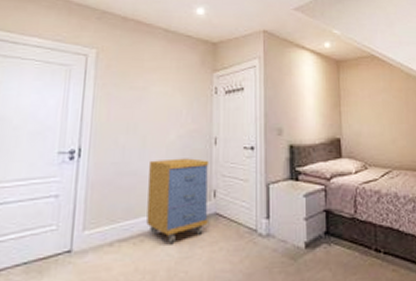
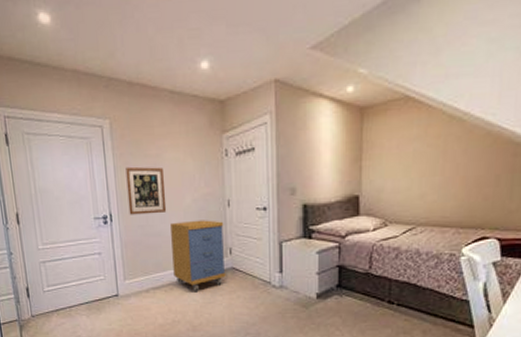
wall art: none [102,97,149,150] -> present [125,166,167,215]

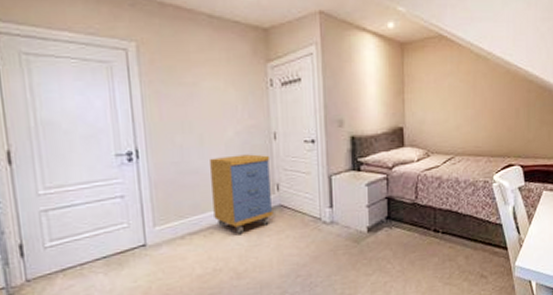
wall art: present [125,166,167,215] -> none [156,95,206,150]

